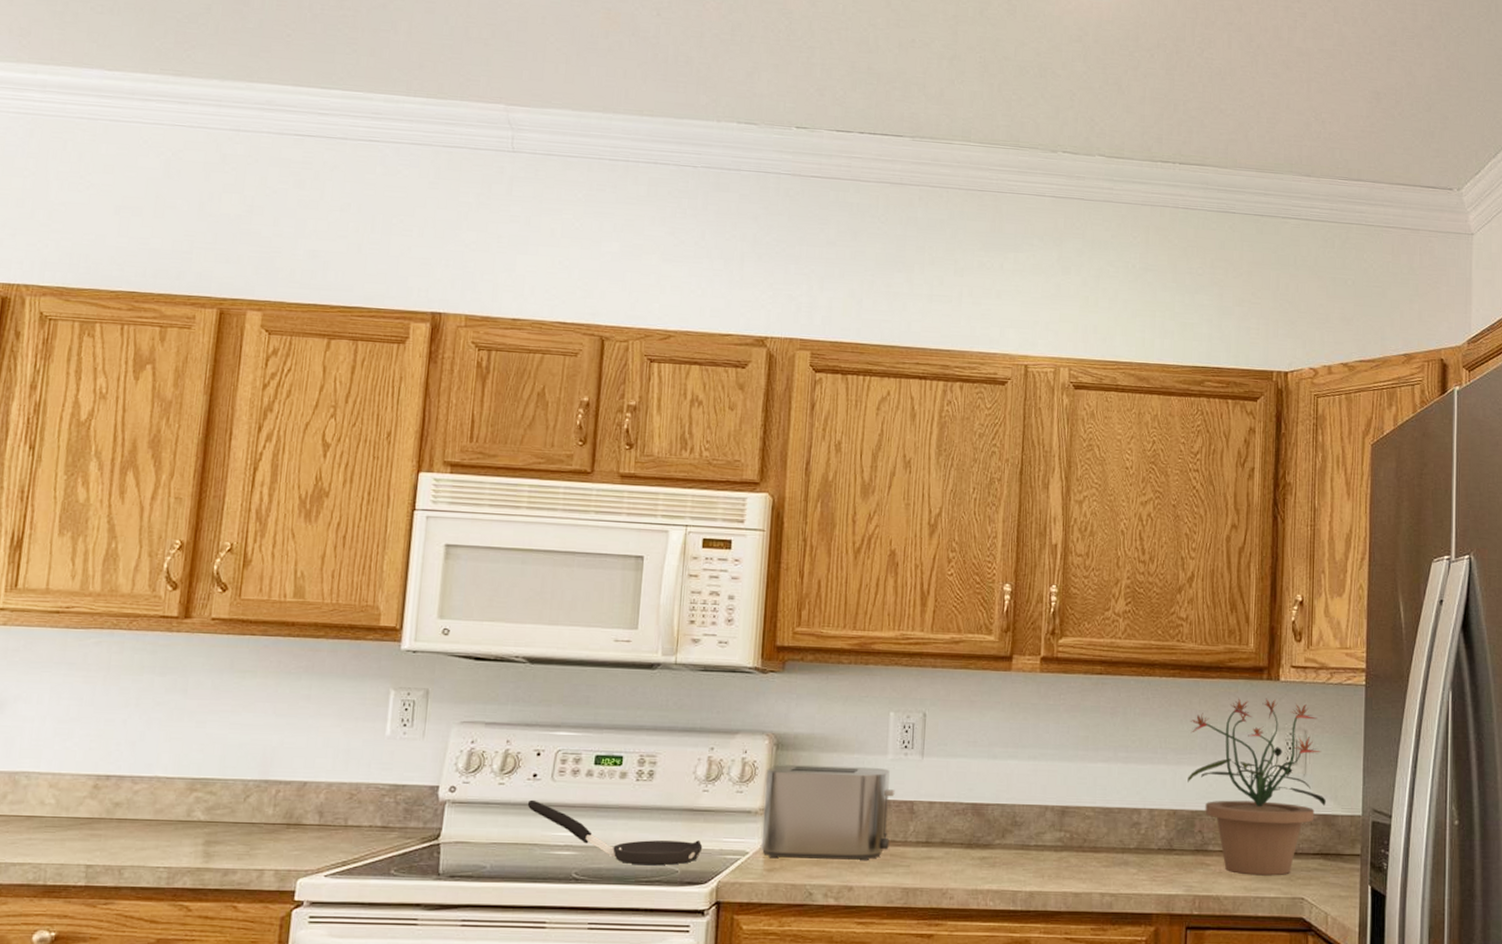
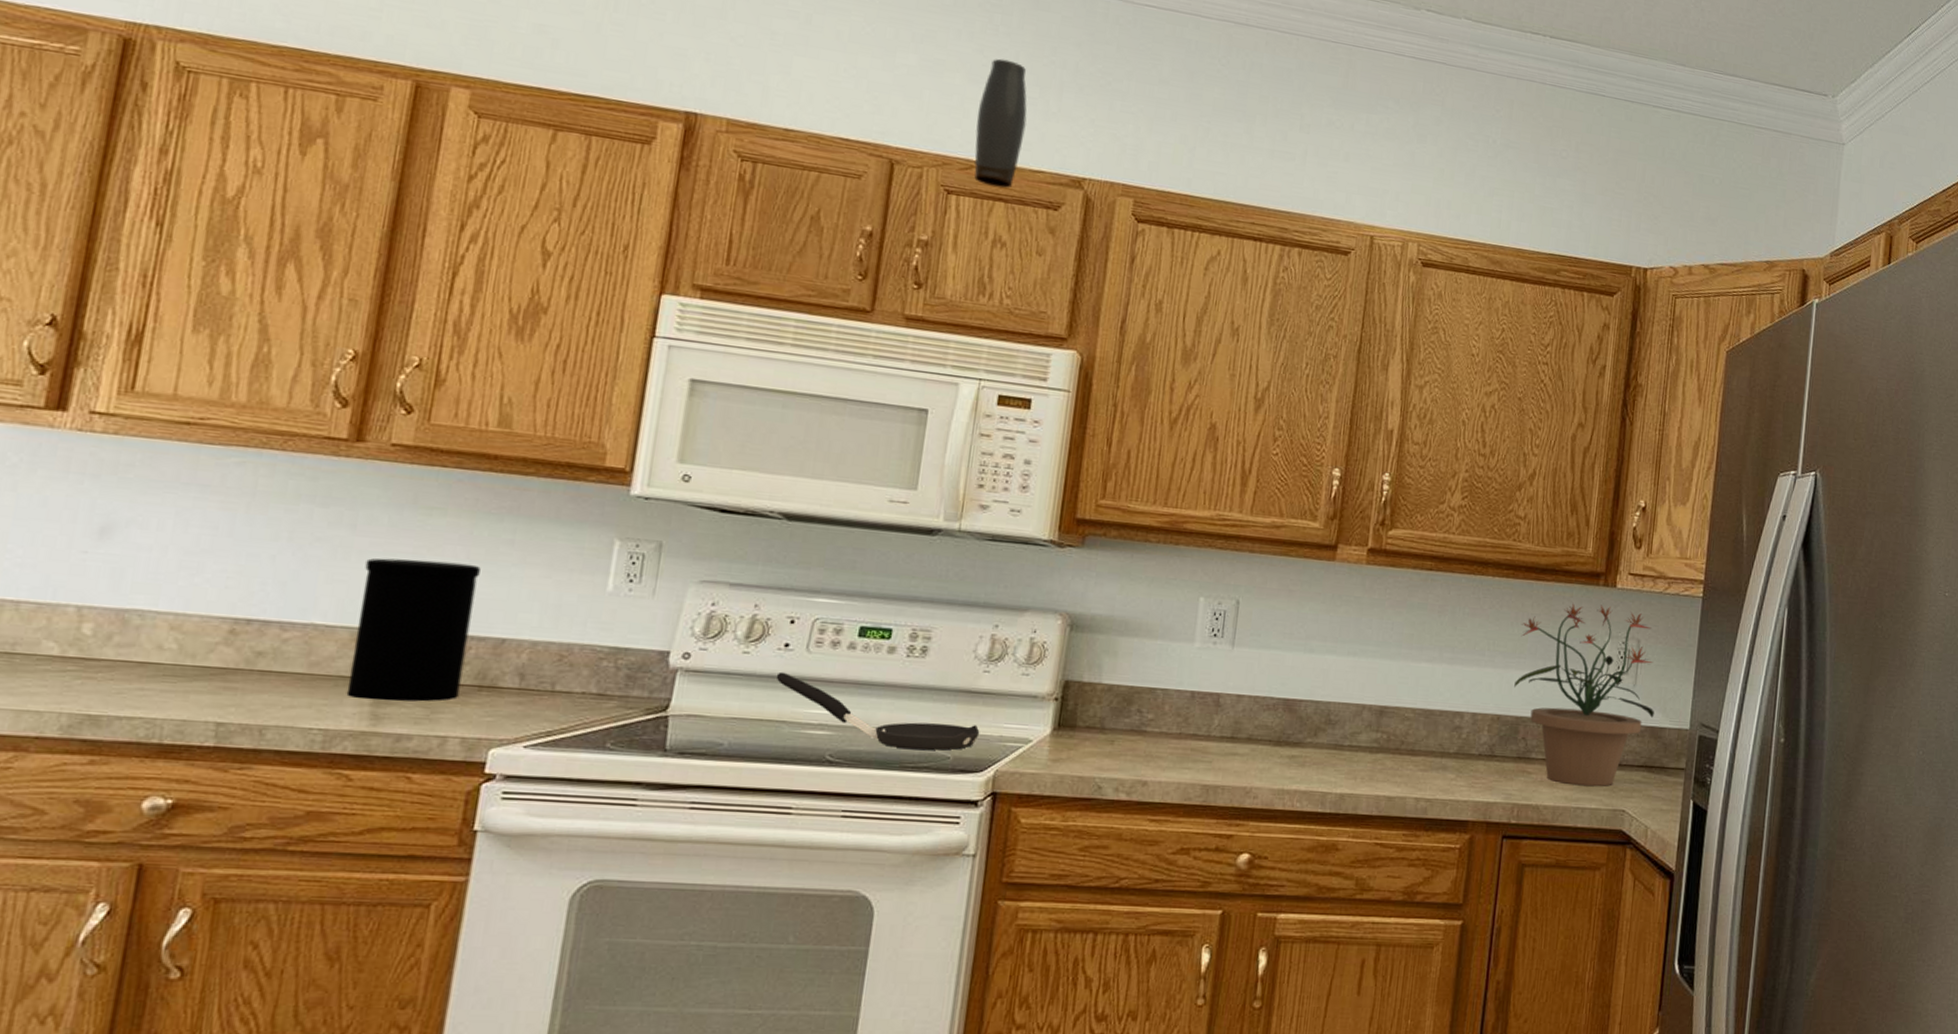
canister: none [184,716,285,841] -> present [346,558,481,702]
vase: none [671,238,715,353] -> present [974,58,1027,189]
toaster: present [760,764,895,861] -> none [1045,647,1200,755]

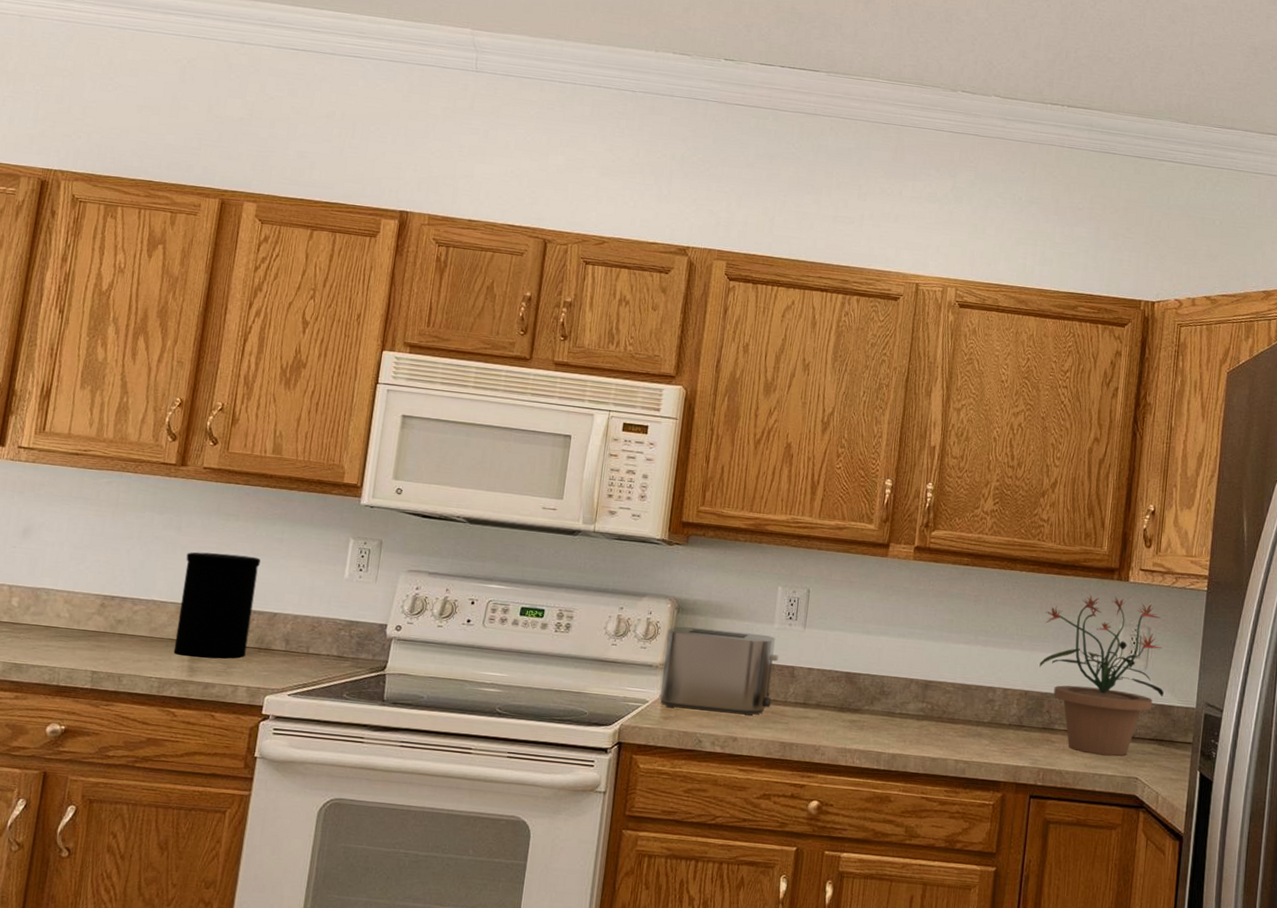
frying pan: present [776,671,980,750] -> none [461,641,609,707]
vase: present [974,58,1027,189] -> none [605,155,645,258]
toaster: none [1045,647,1200,755] -> present [658,626,779,717]

